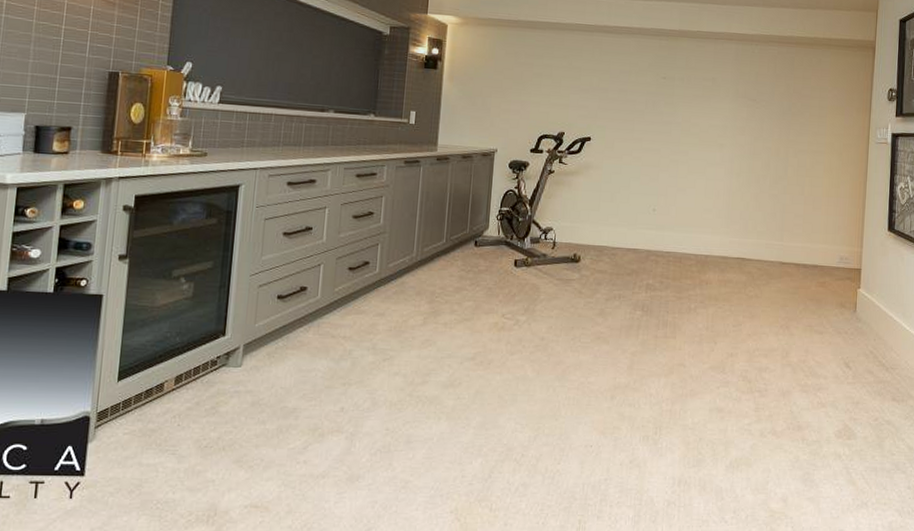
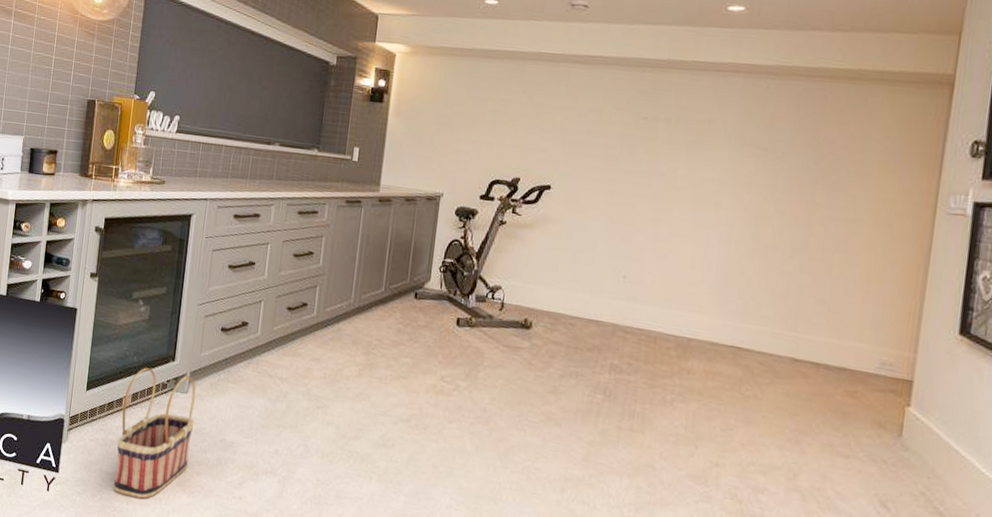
basket: none [155,347,251,484] -> present [113,367,196,499]

